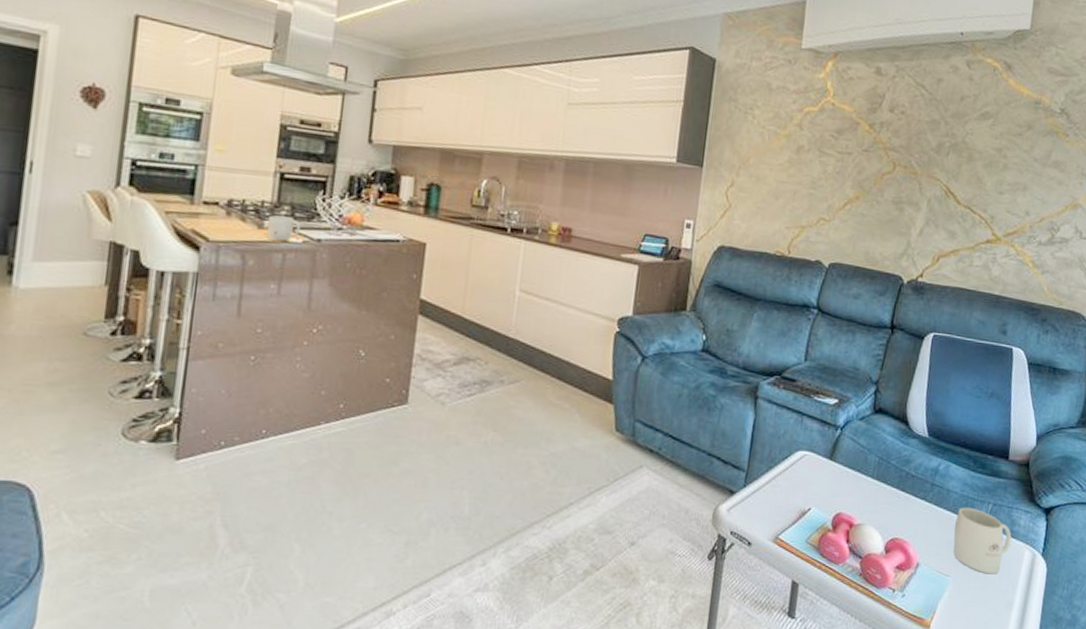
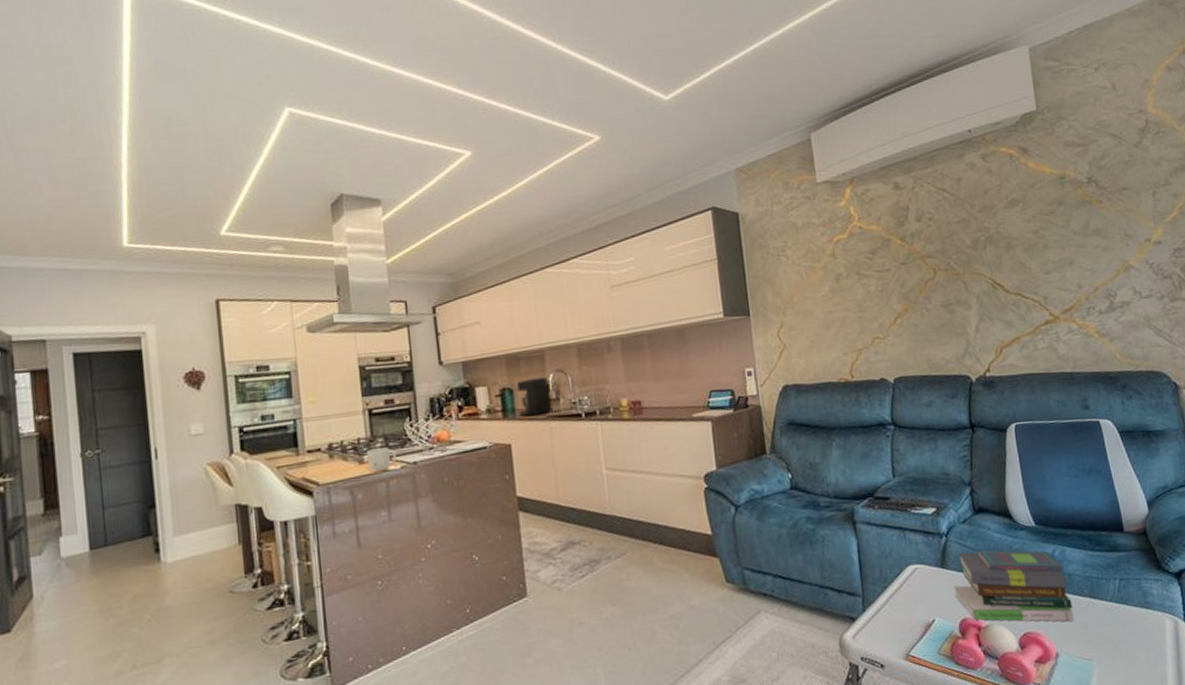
coffee maker: none [442,179,480,220] -> present [517,377,553,416]
books: none [836,448,945,535] -> present [954,549,1074,622]
mug: present [953,507,1012,575] -> none [1084,587,1149,651]

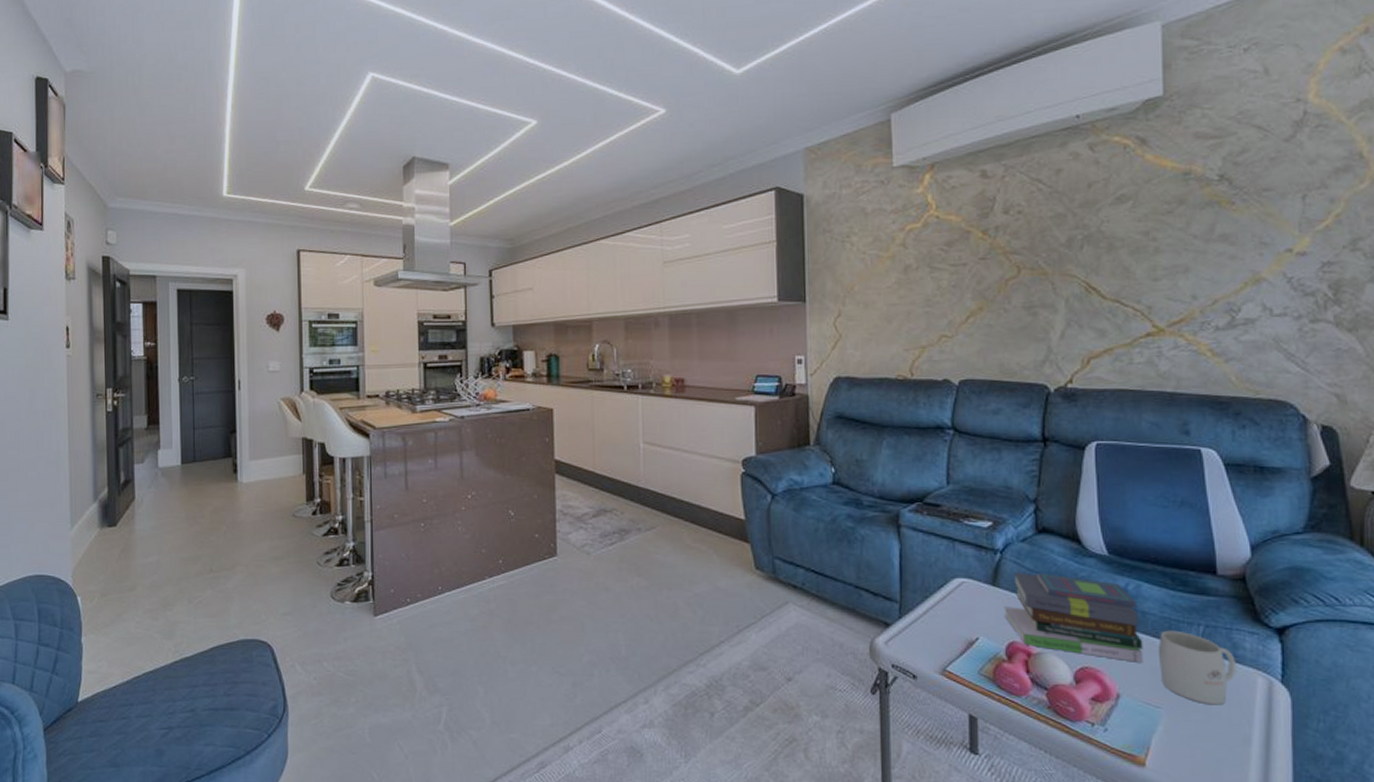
mug: present [367,447,397,473] -> none [420,400,446,422]
coffee maker: present [517,377,553,416] -> none [563,346,596,384]
mug: none [1084,587,1149,651] -> present [1159,630,1236,705]

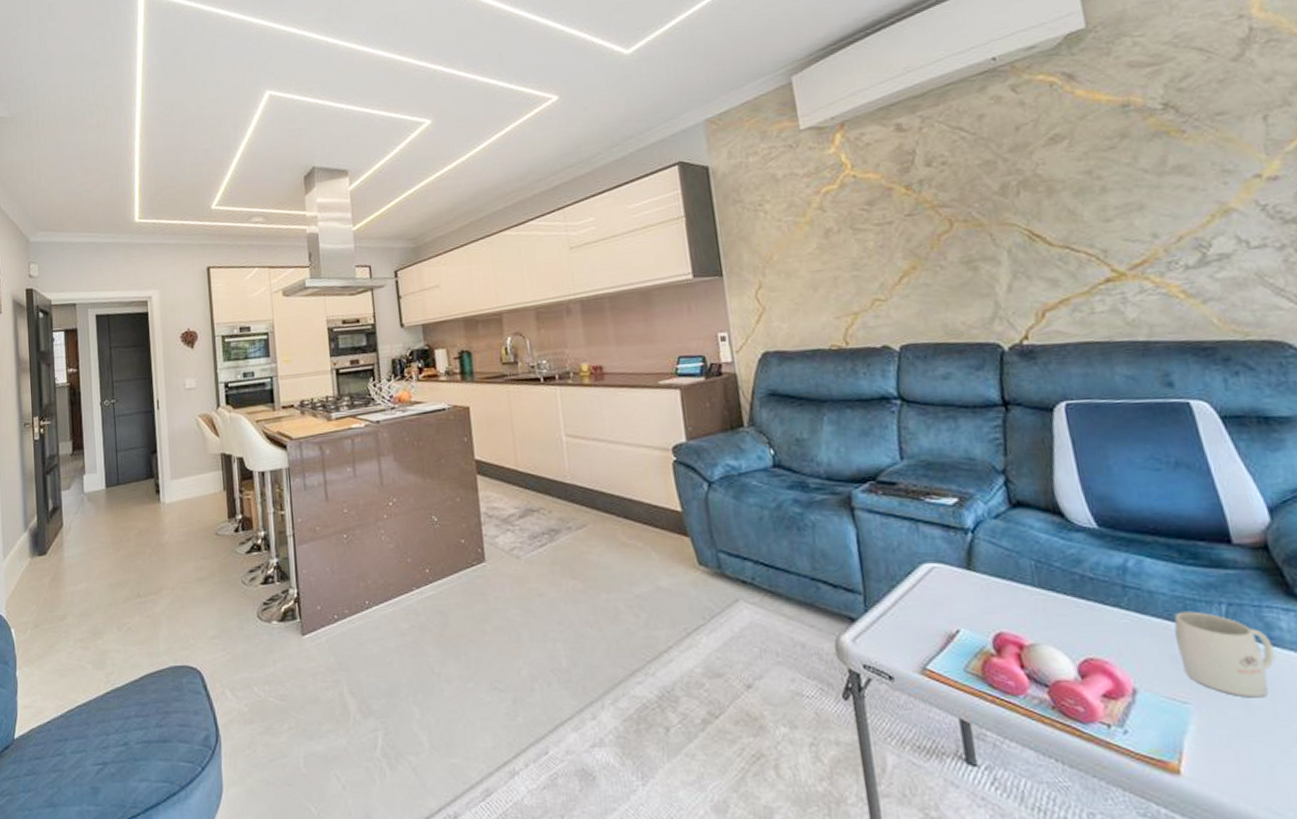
books: present [1004,572,1144,662] -> none [985,551,1159,651]

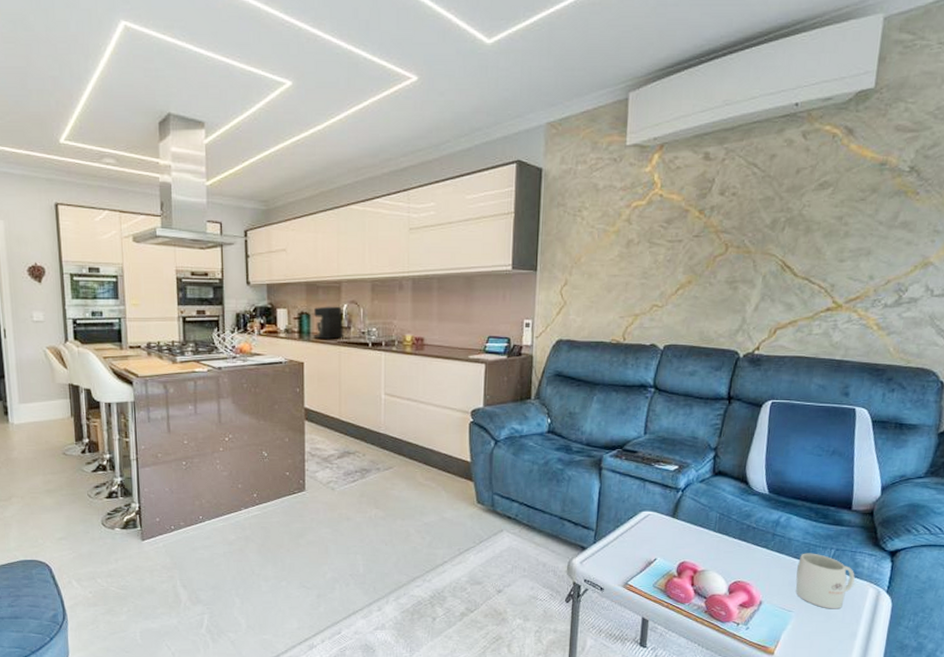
coffee maker: none [475,340,511,379] -> present [313,306,343,340]

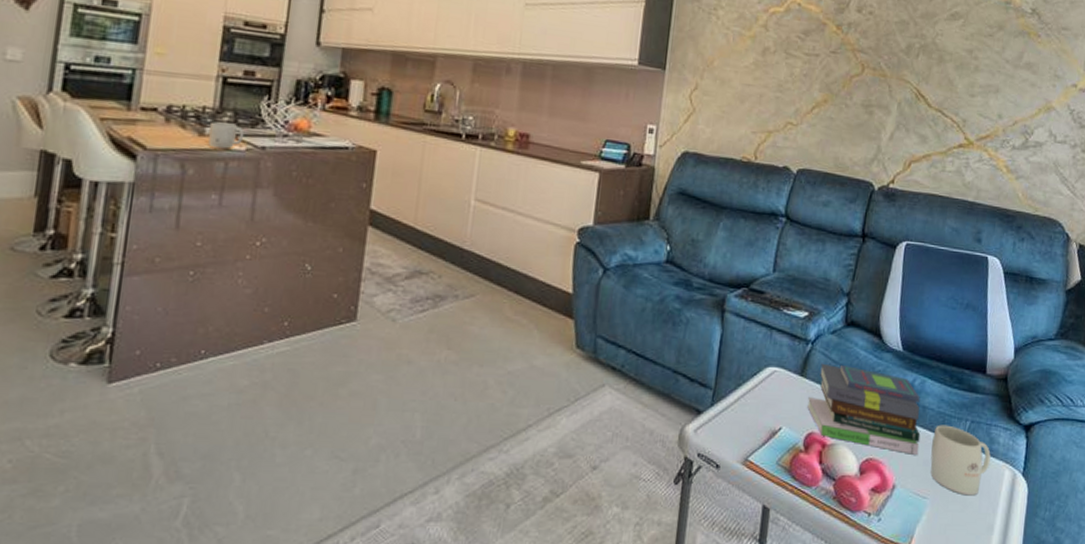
mug: none [179,352,205,372] -> present [208,121,245,150]
coffee maker: present [313,306,343,340] -> none [393,83,433,126]
books: none [679,506,786,577] -> present [807,363,921,455]

